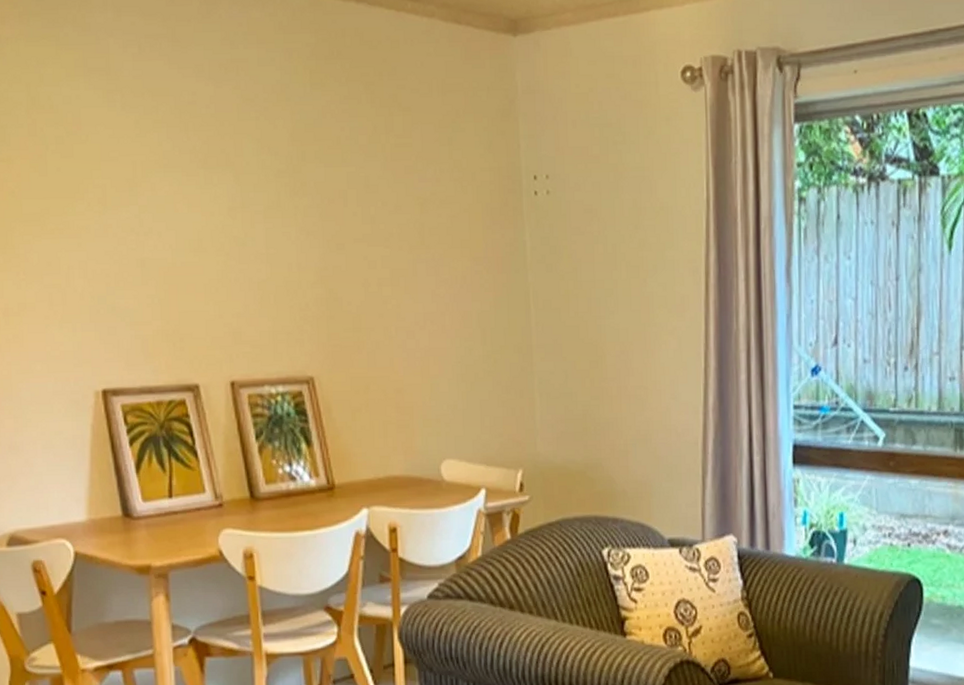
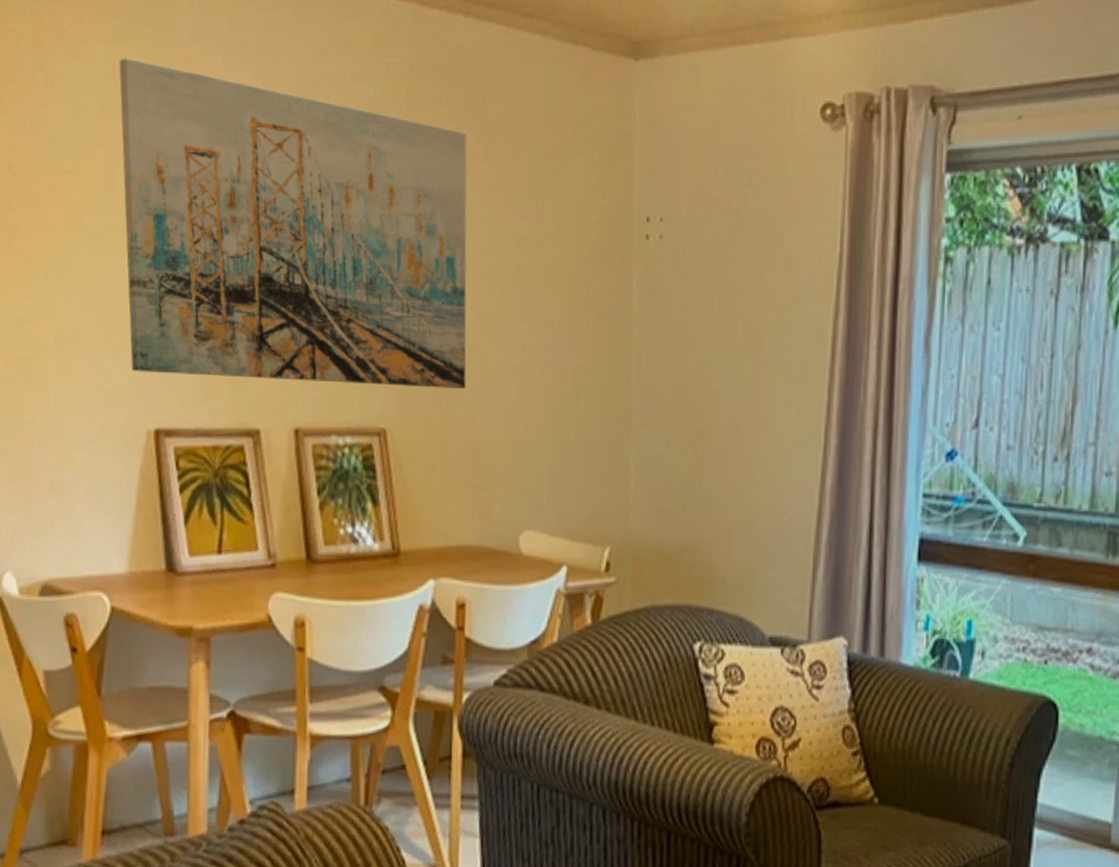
wall art: none [43,54,383,339] -> present [119,58,467,389]

